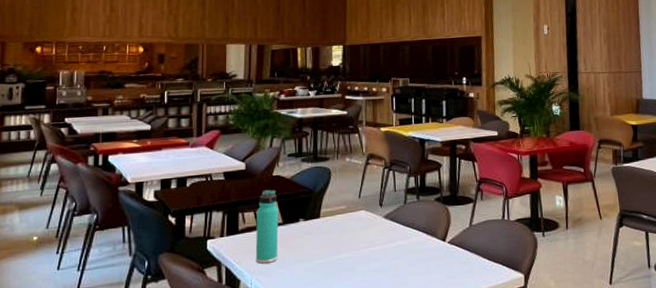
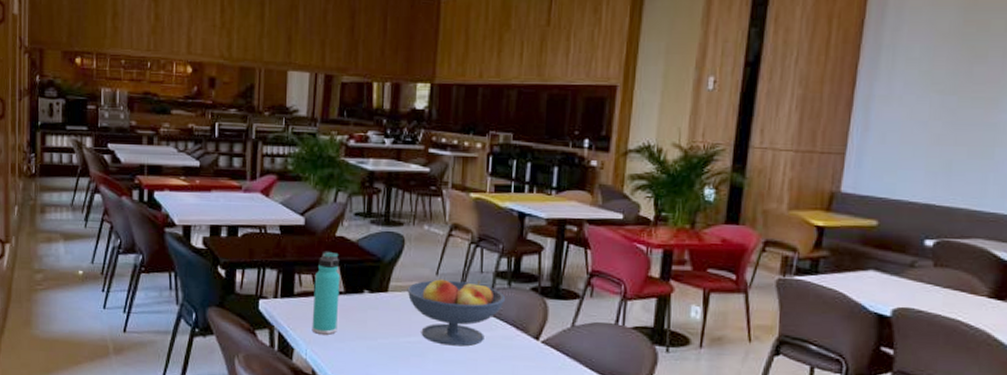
fruit bowl: none [336,197,417,257] -> present [407,279,506,347]

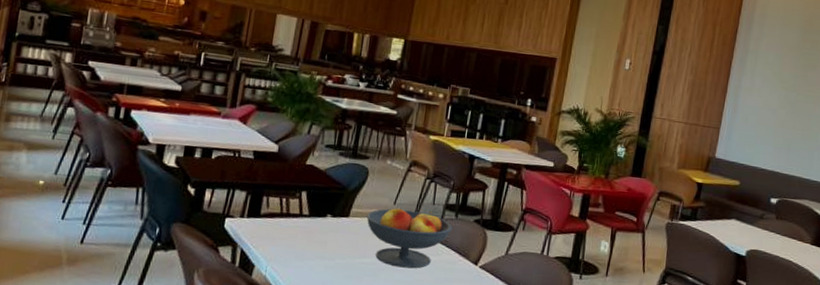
thermos bottle: present [312,251,340,335] -> none [274,177,307,254]

